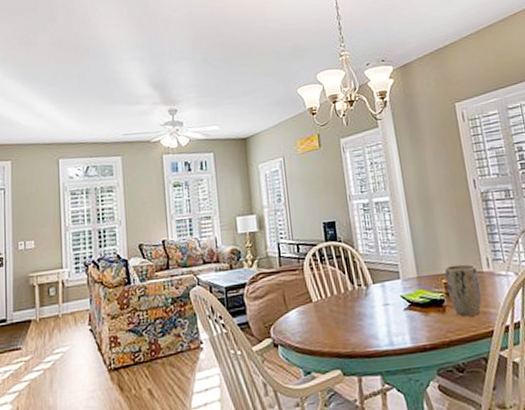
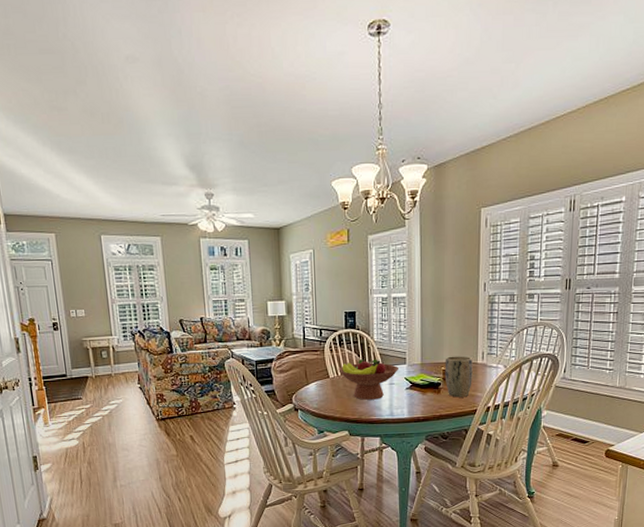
fruit bowl: none [321,275,393,328] -> present [338,359,399,400]

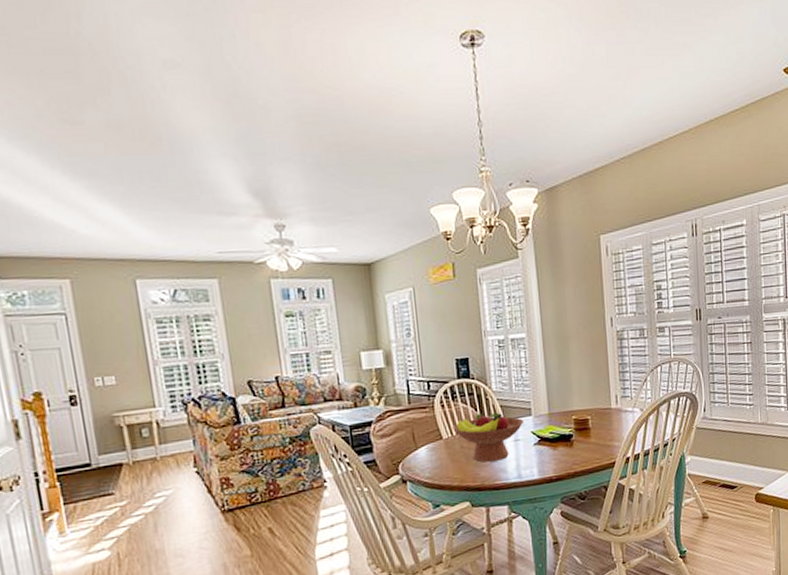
plant pot: present [445,356,473,398] -> none [575,401,608,450]

